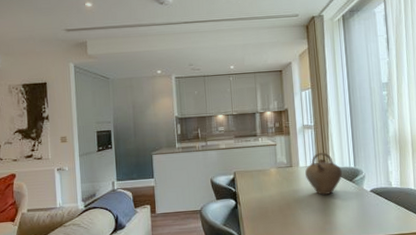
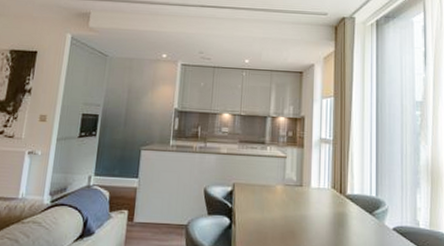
jug: present [305,152,342,196] -> none [317,172,361,227]

